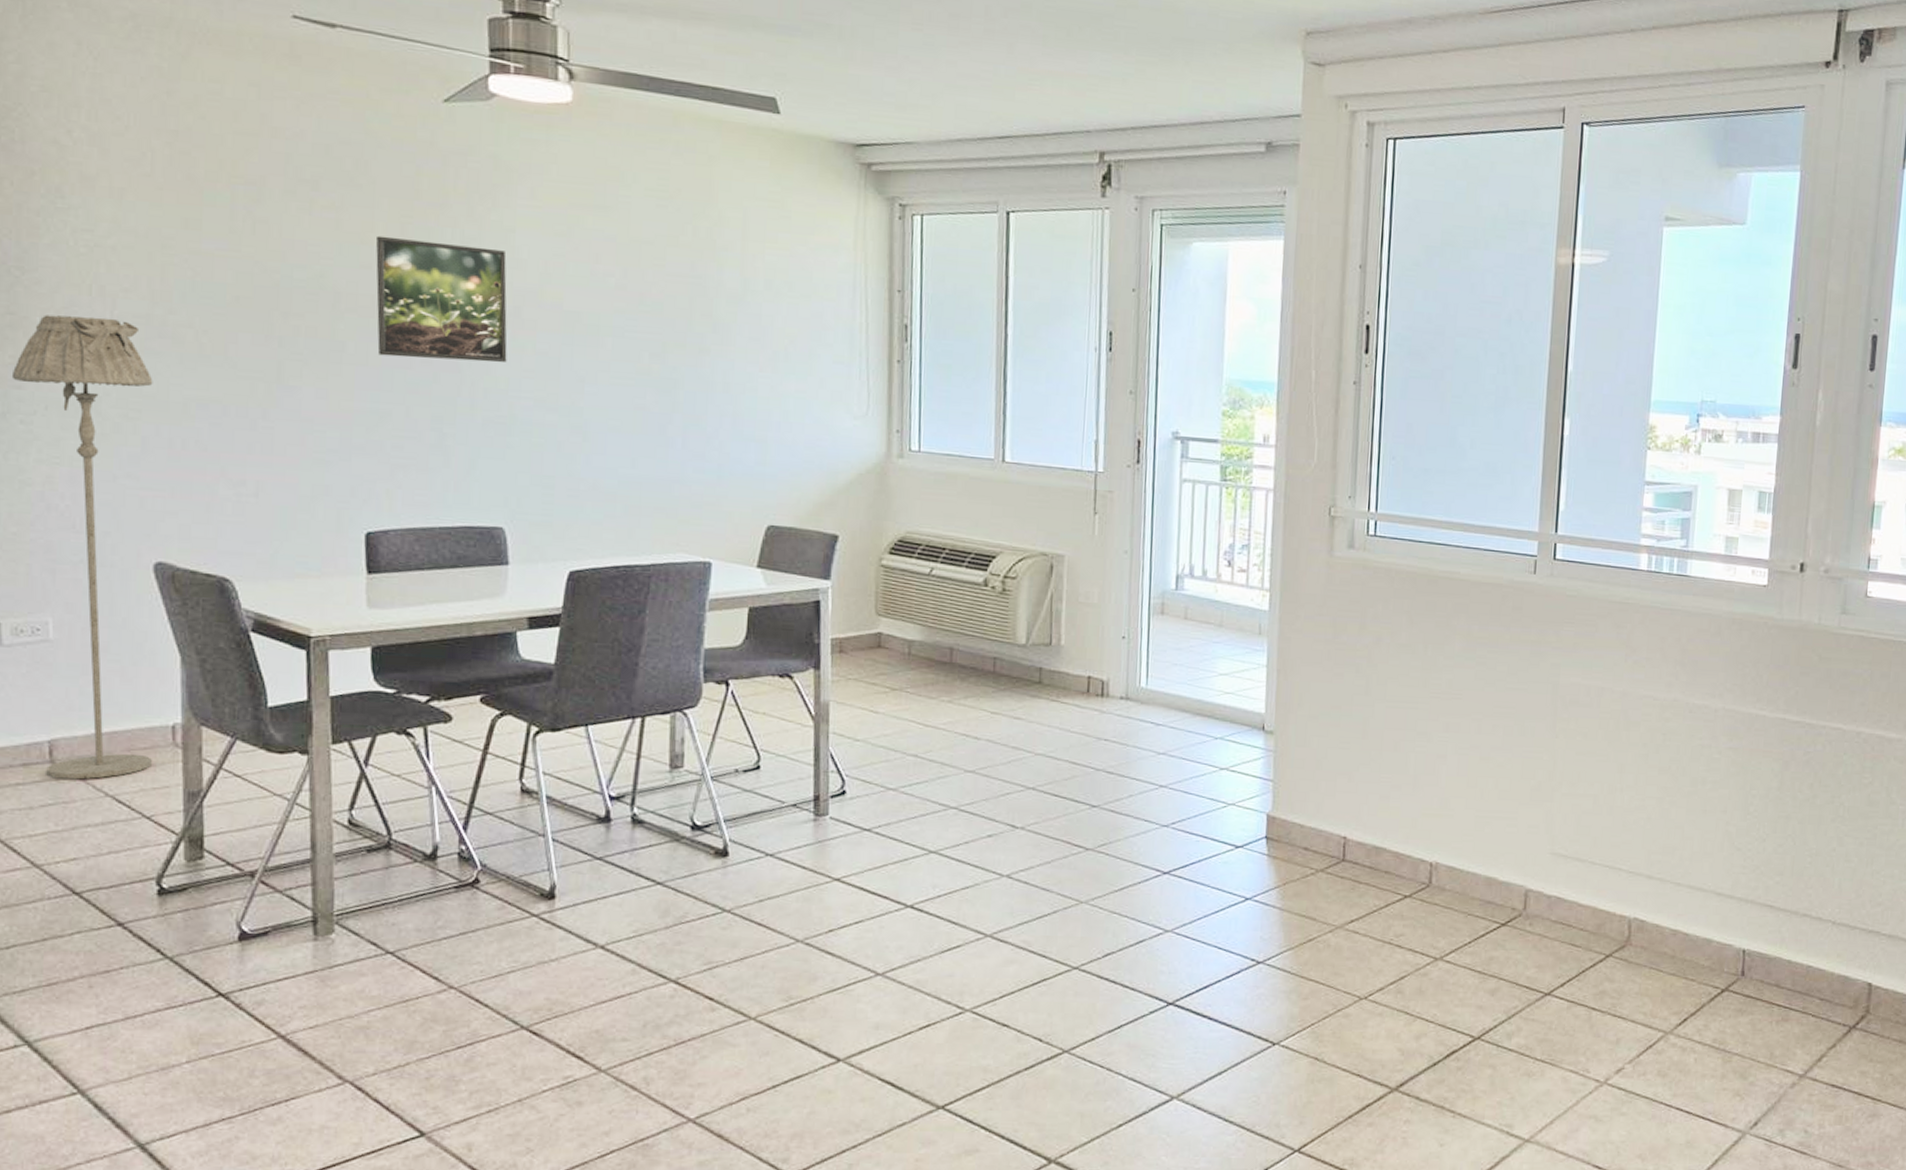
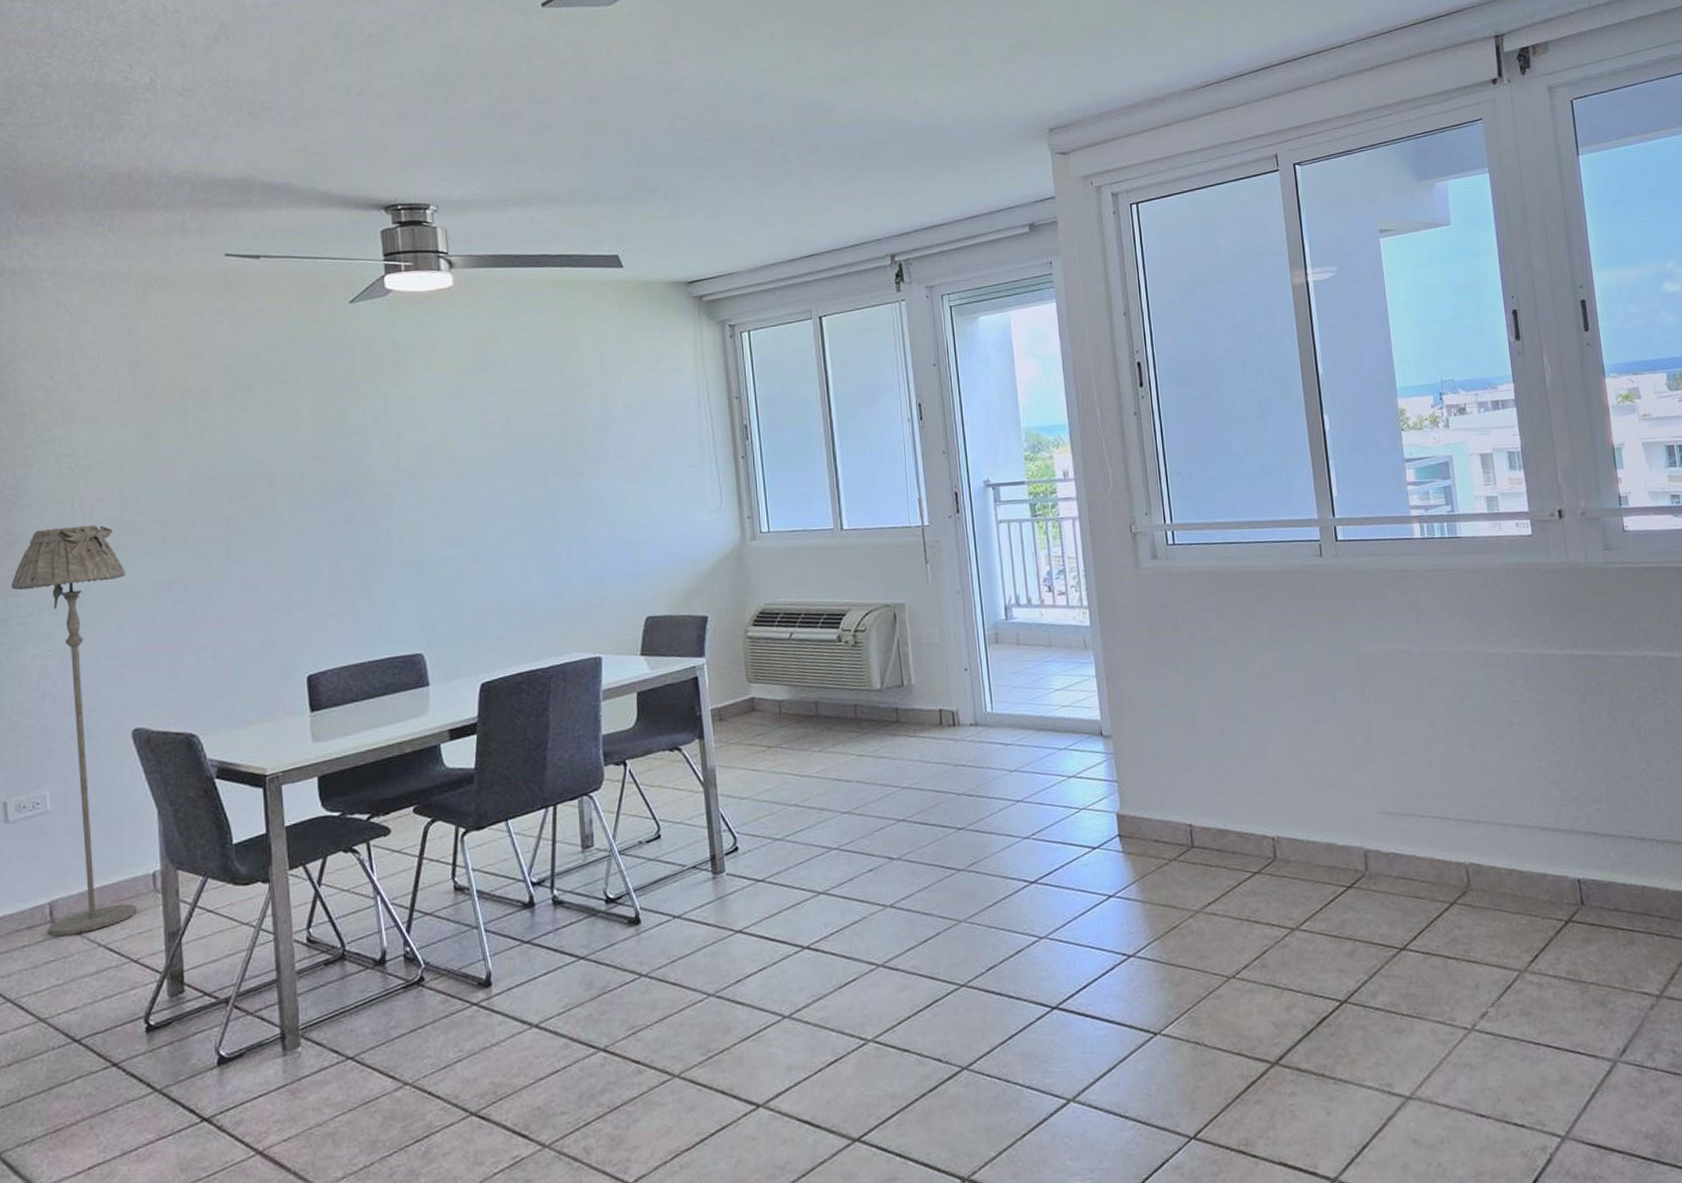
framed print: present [376,235,508,363] -> none [302,417,415,521]

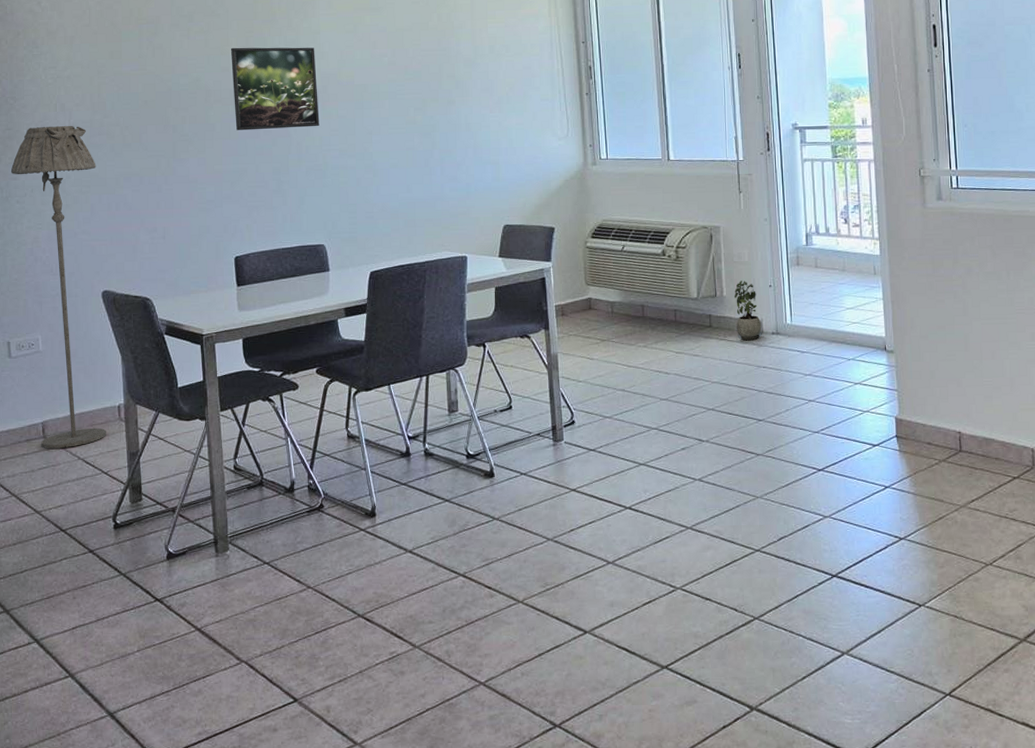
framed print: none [302,417,415,521] -> present [231,47,320,131]
potted plant: none [924,665,958,736] -> present [734,281,762,341]

